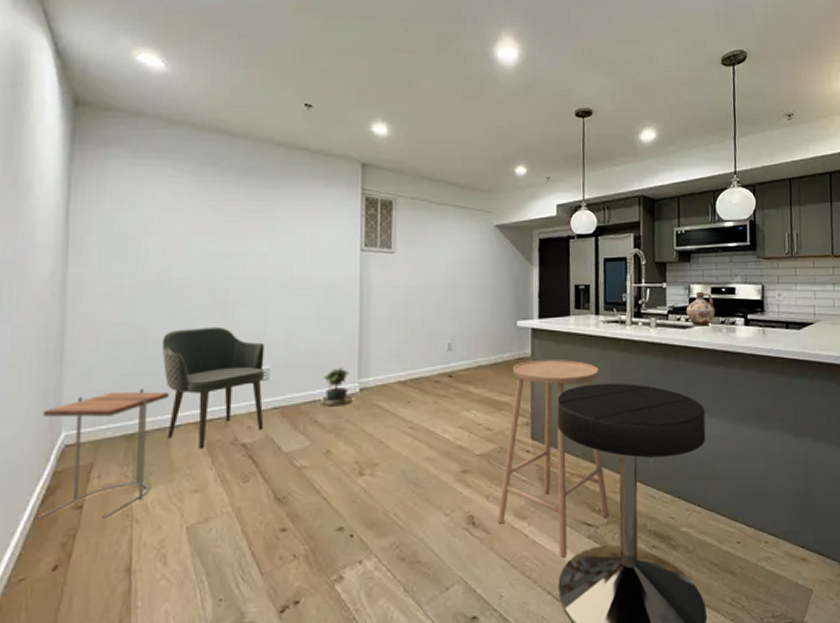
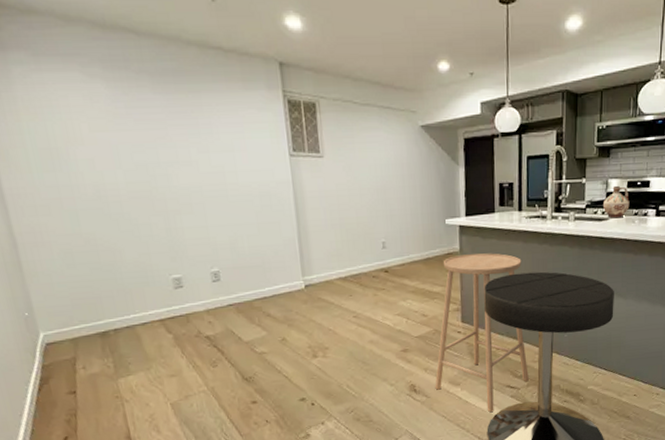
side table: present [37,389,169,521] -> none [18,293,133,404]
armchair: present [161,326,265,450] -> none [111,234,223,342]
potted plant: present [318,367,353,407] -> none [268,267,300,302]

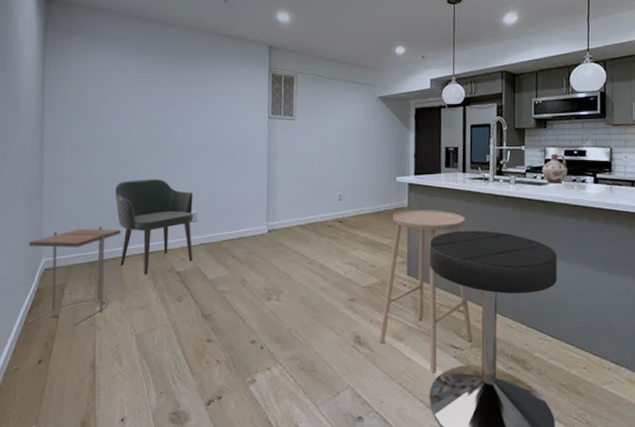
side table: none [18,293,133,404] -> present [26,227,121,327]
armchair: none [111,234,223,342] -> present [114,178,194,275]

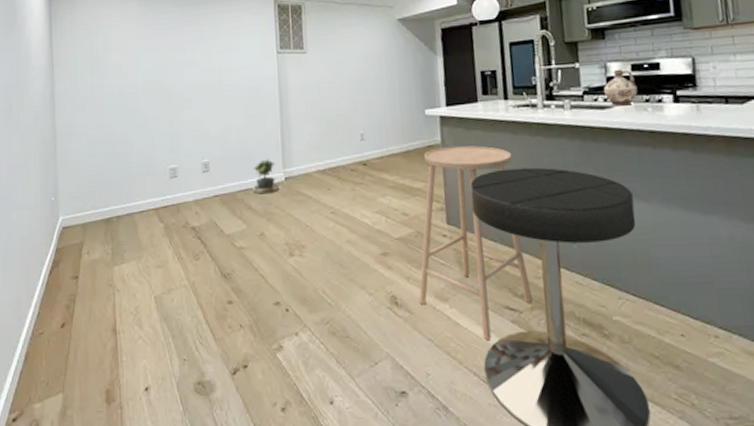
side table: present [26,227,121,327] -> none [46,181,133,288]
armchair: present [114,178,194,275] -> none [125,127,208,232]
potted plant: none [235,213,262,244] -> present [250,159,279,194]

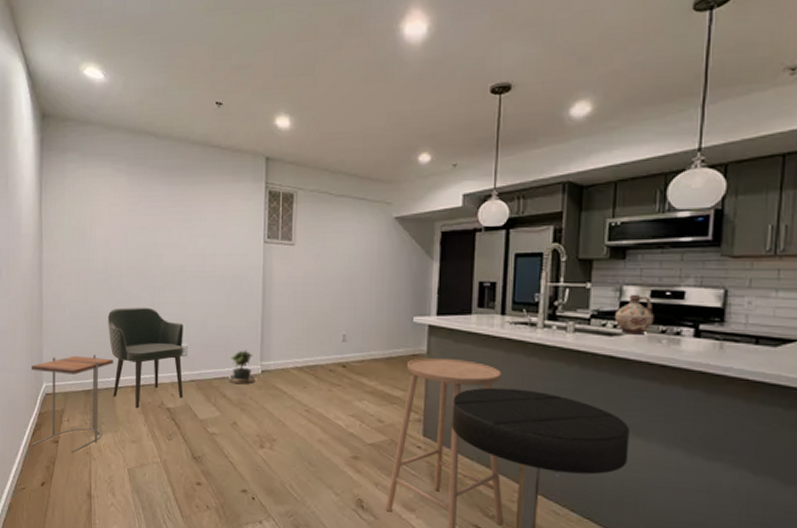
side table: none [46,181,133,288] -> present [30,355,113,454]
armchair: none [125,127,208,232] -> present [107,307,184,409]

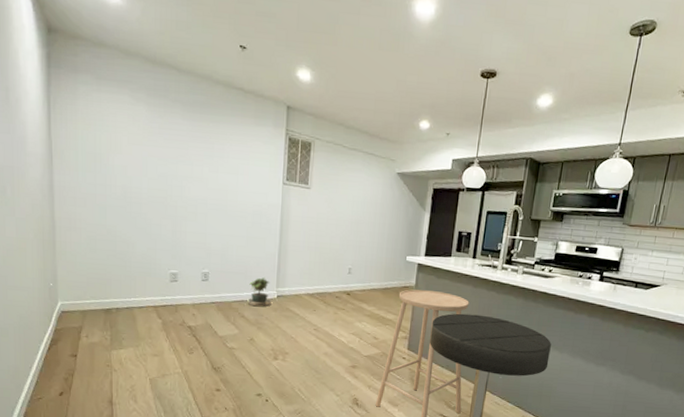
side table: present [30,355,113,454] -> none [45,276,134,367]
armchair: present [107,307,184,409] -> none [127,234,205,326]
ceramic jug: present [615,294,654,335] -> none [551,248,576,278]

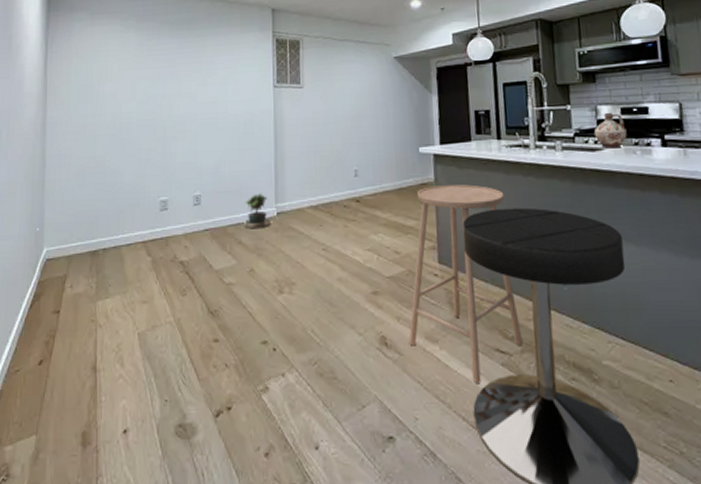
ceramic jug: none [551,248,576,278] -> present [594,112,627,149]

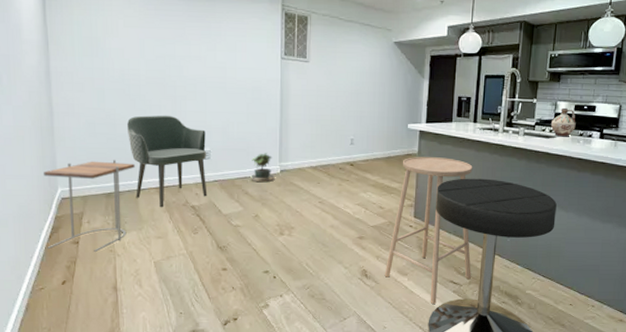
side table: none [27,212,122,324] -> present [44,160,135,253]
armchair: none [115,158,197,266] -> present [126,115,208,208]

